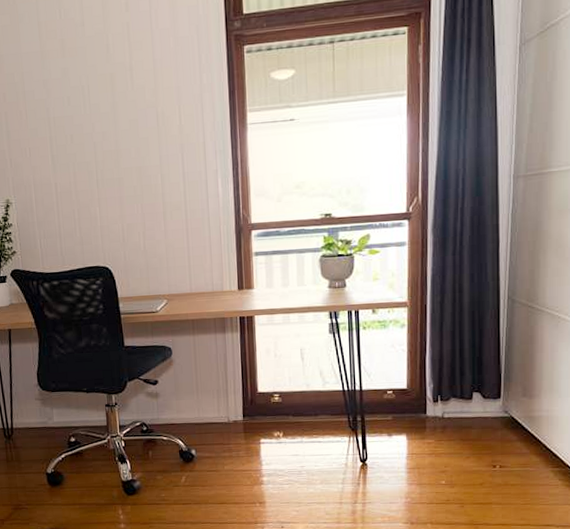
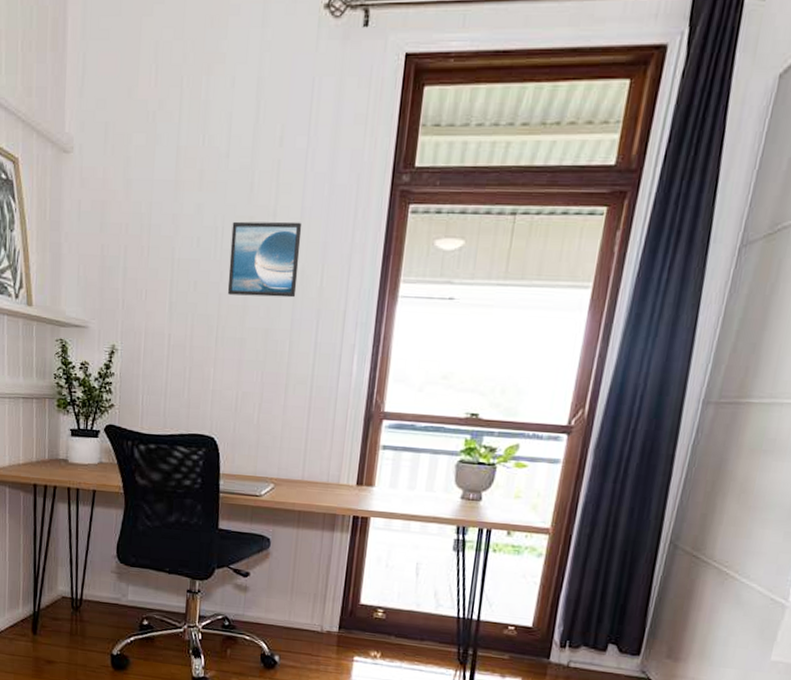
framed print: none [96,72,160,142] -> present [227,221,302,298]

